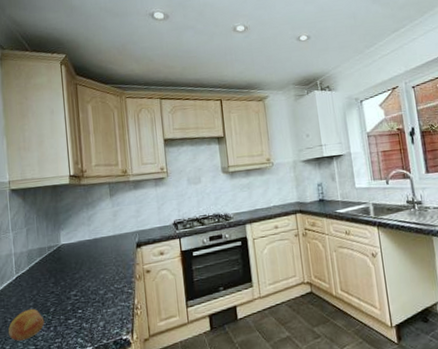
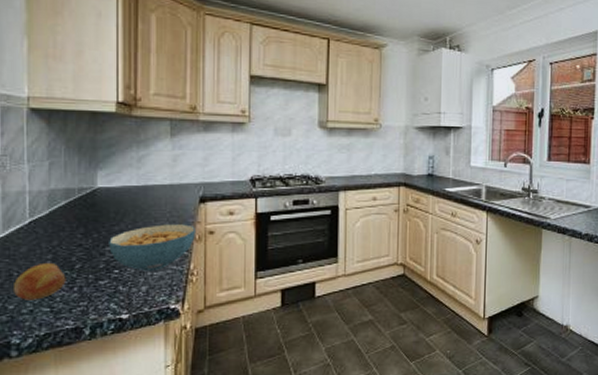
cereal bowl: none [73,266,136,309] -> present [109,224,195,272]

